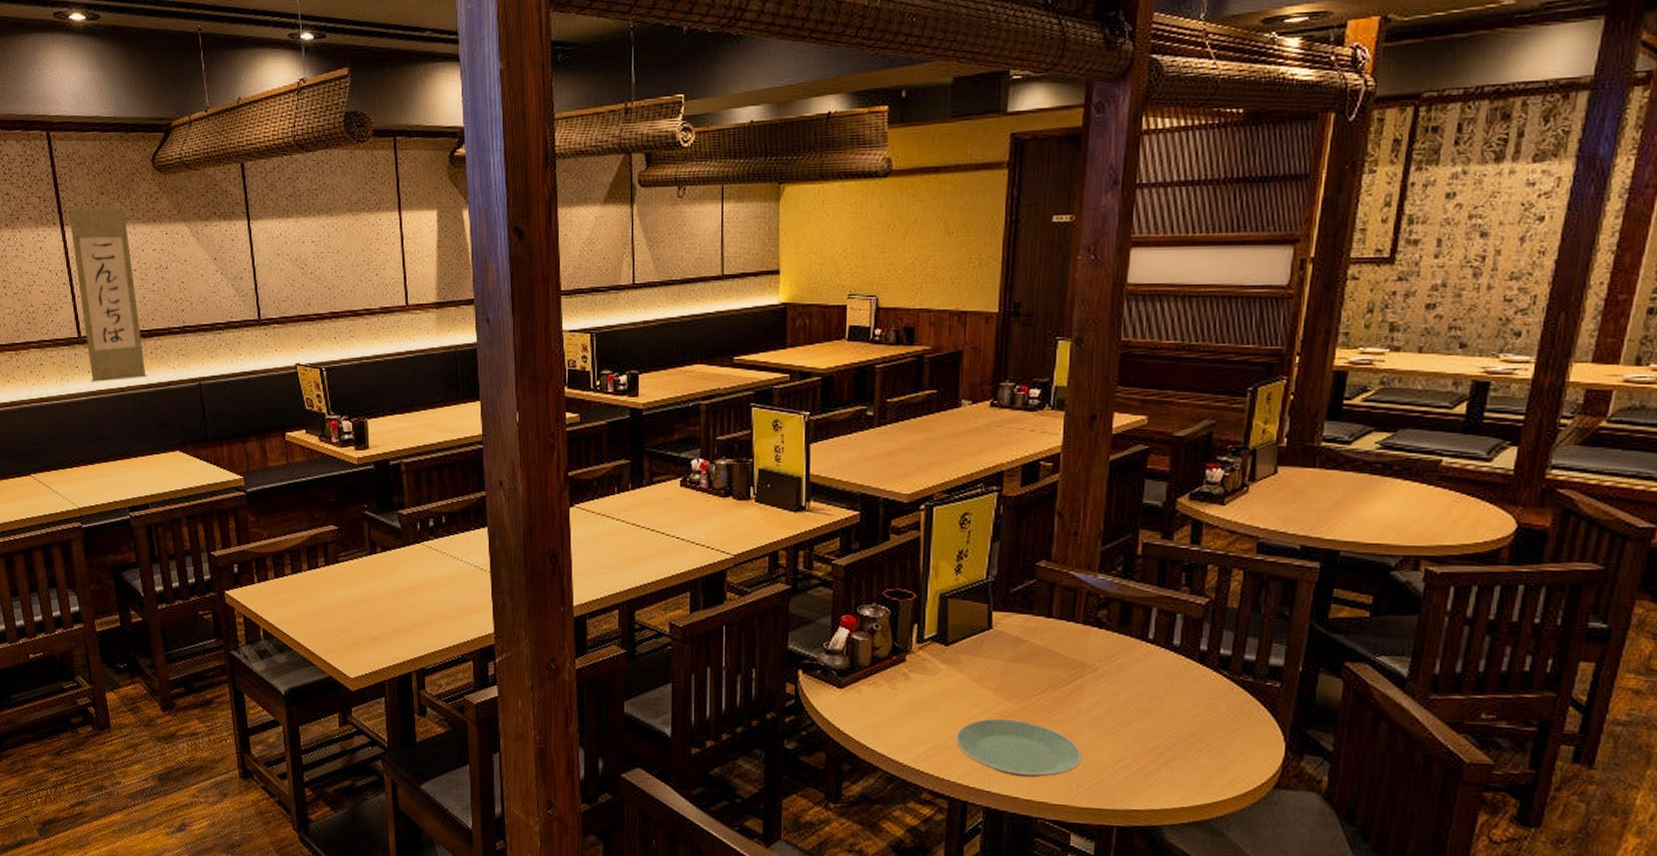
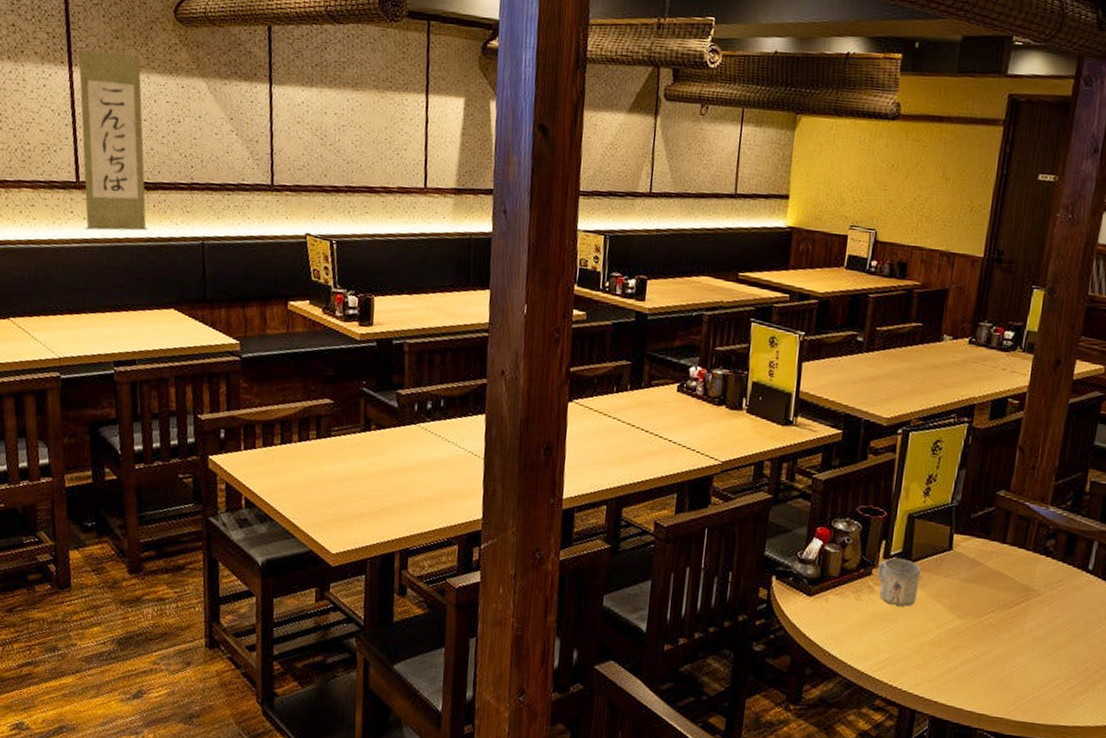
mug: none [912,641,960,693] -> present [877,558,921,607]
plate: present [955,718,1082,778] -> none [910,633,1022,691]

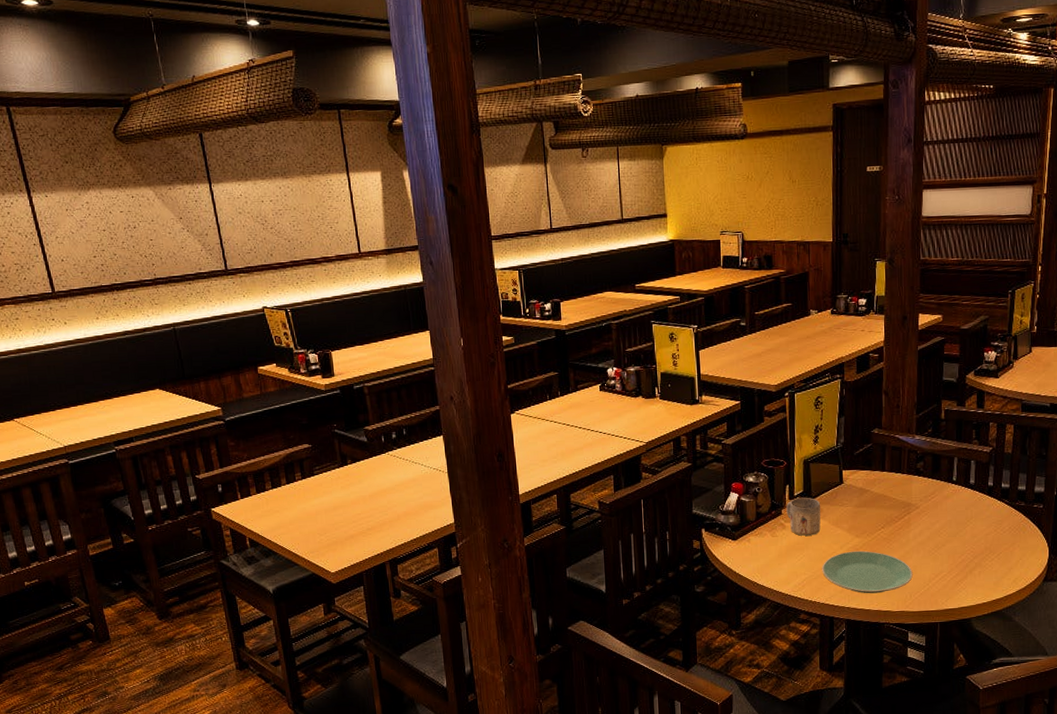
wall scroll: present [78,46,148,231] -> none [34,170,123,332]
plate: none [910,633,1022,691] -> present [822,550,913,594]

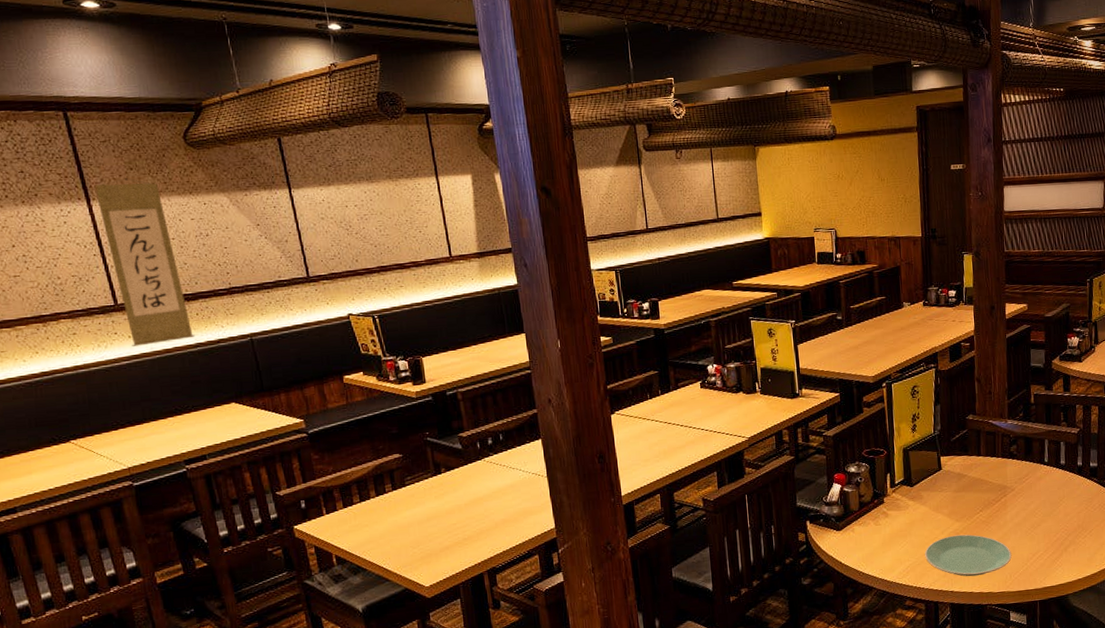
wall scroll: none [34,170,123,332] -> present [94,177,195,346]
mug: present [786,497,821,536] -> none [888,484,922,523]

